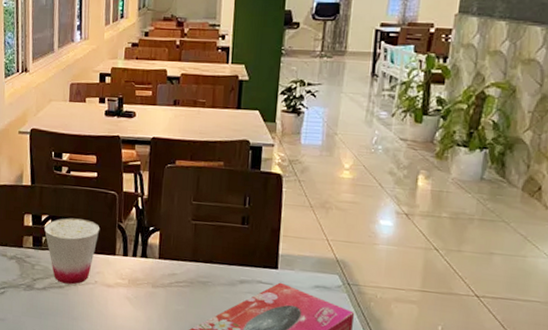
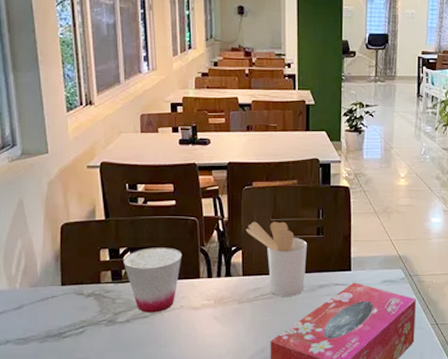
utensil holder: none [165,202,230,288] -> present [245,221,307,296]

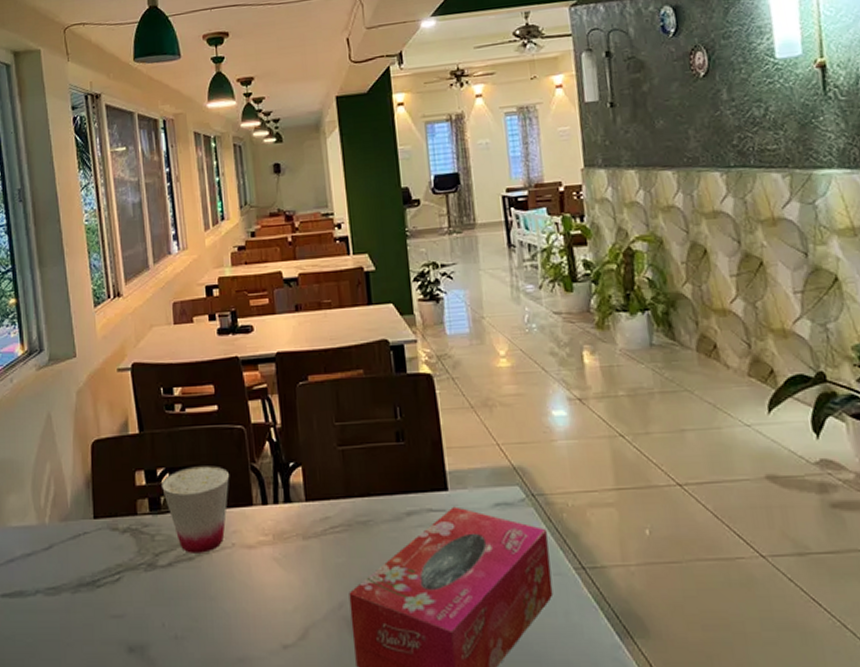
utensil holder: present [245,221,307,296] -> none [304,425,387,529]

